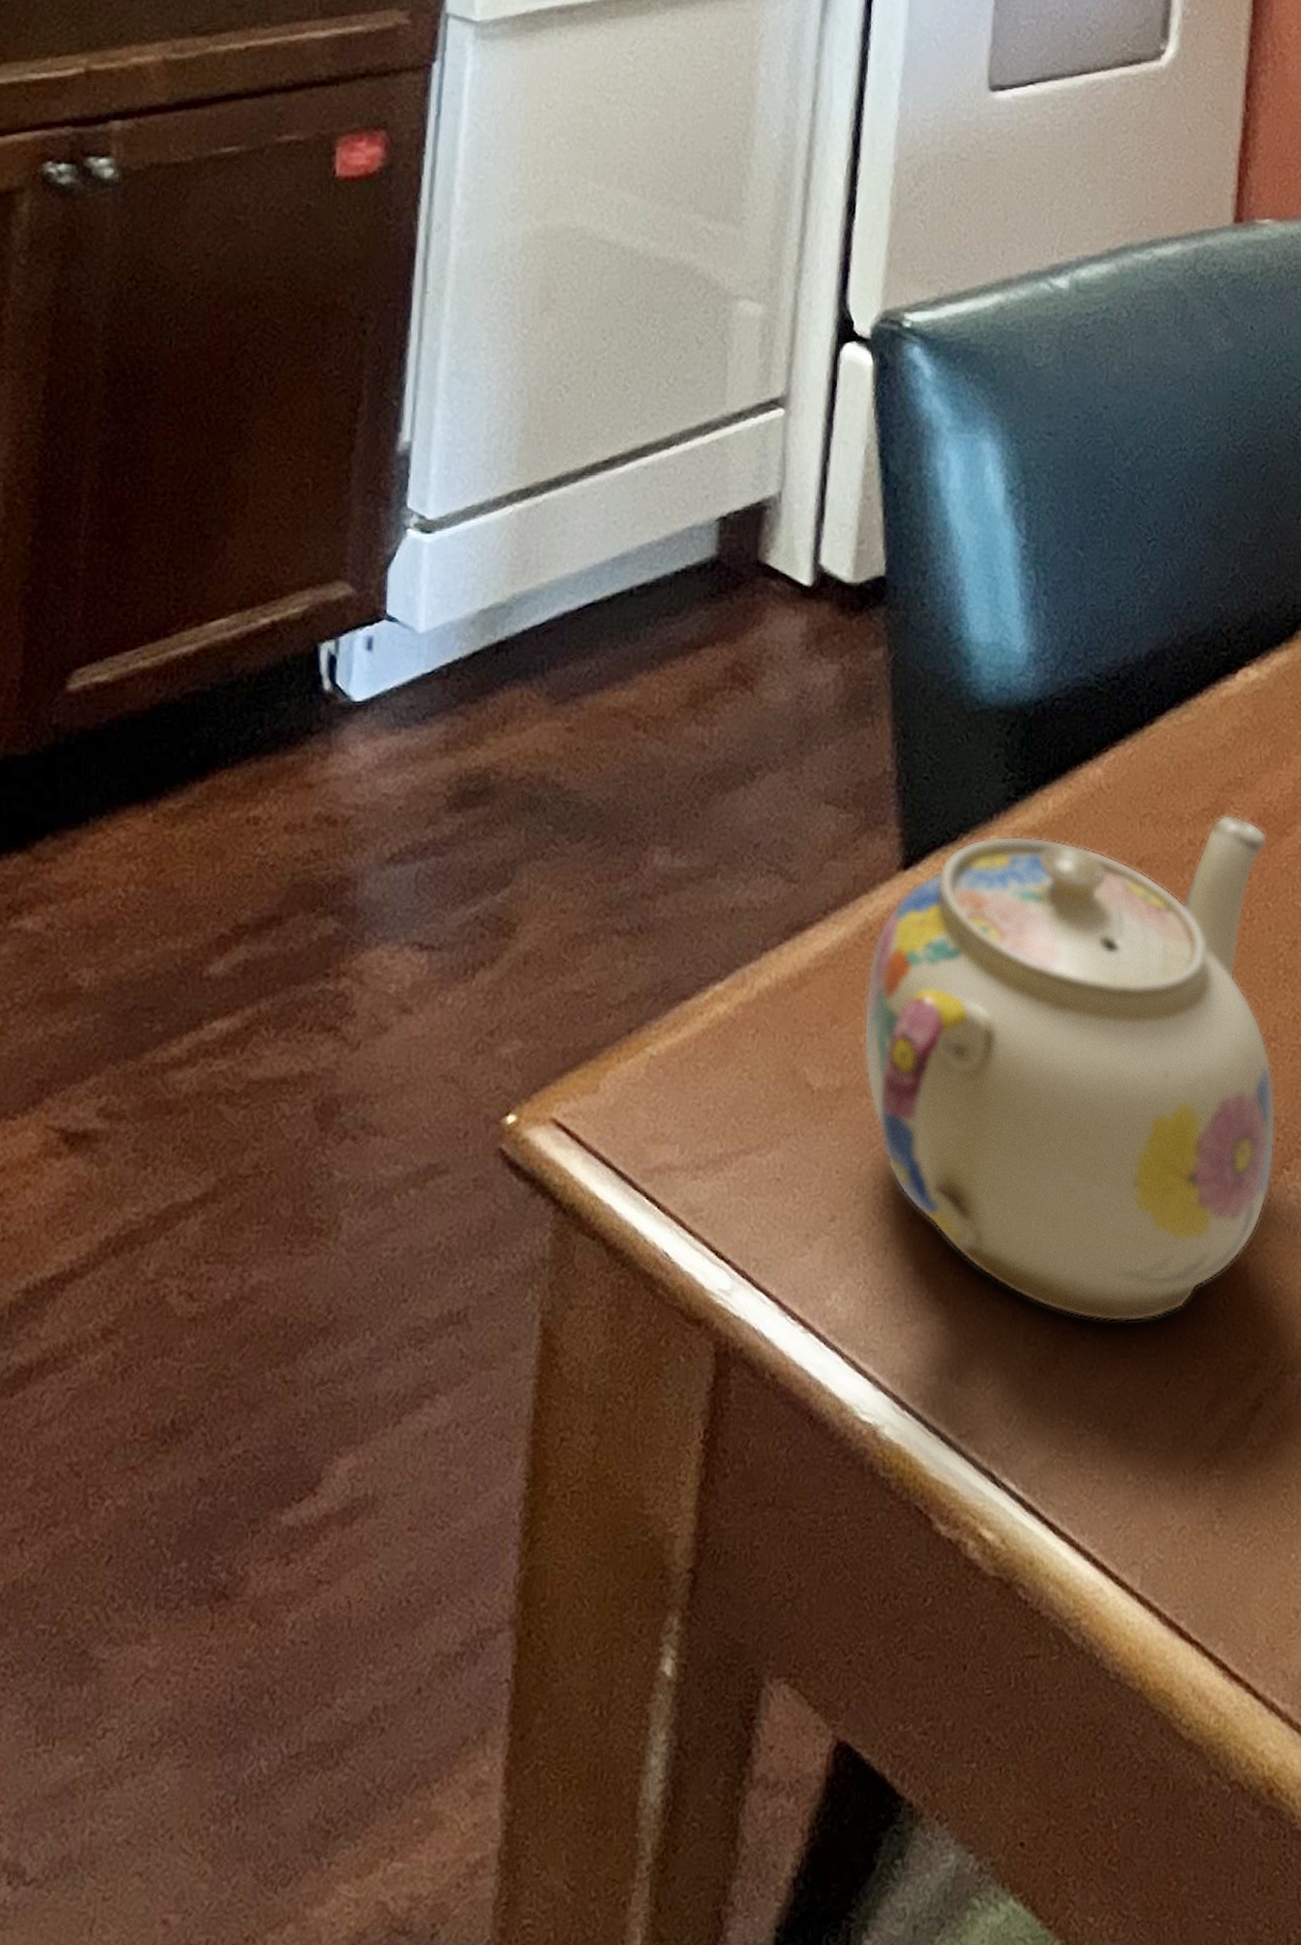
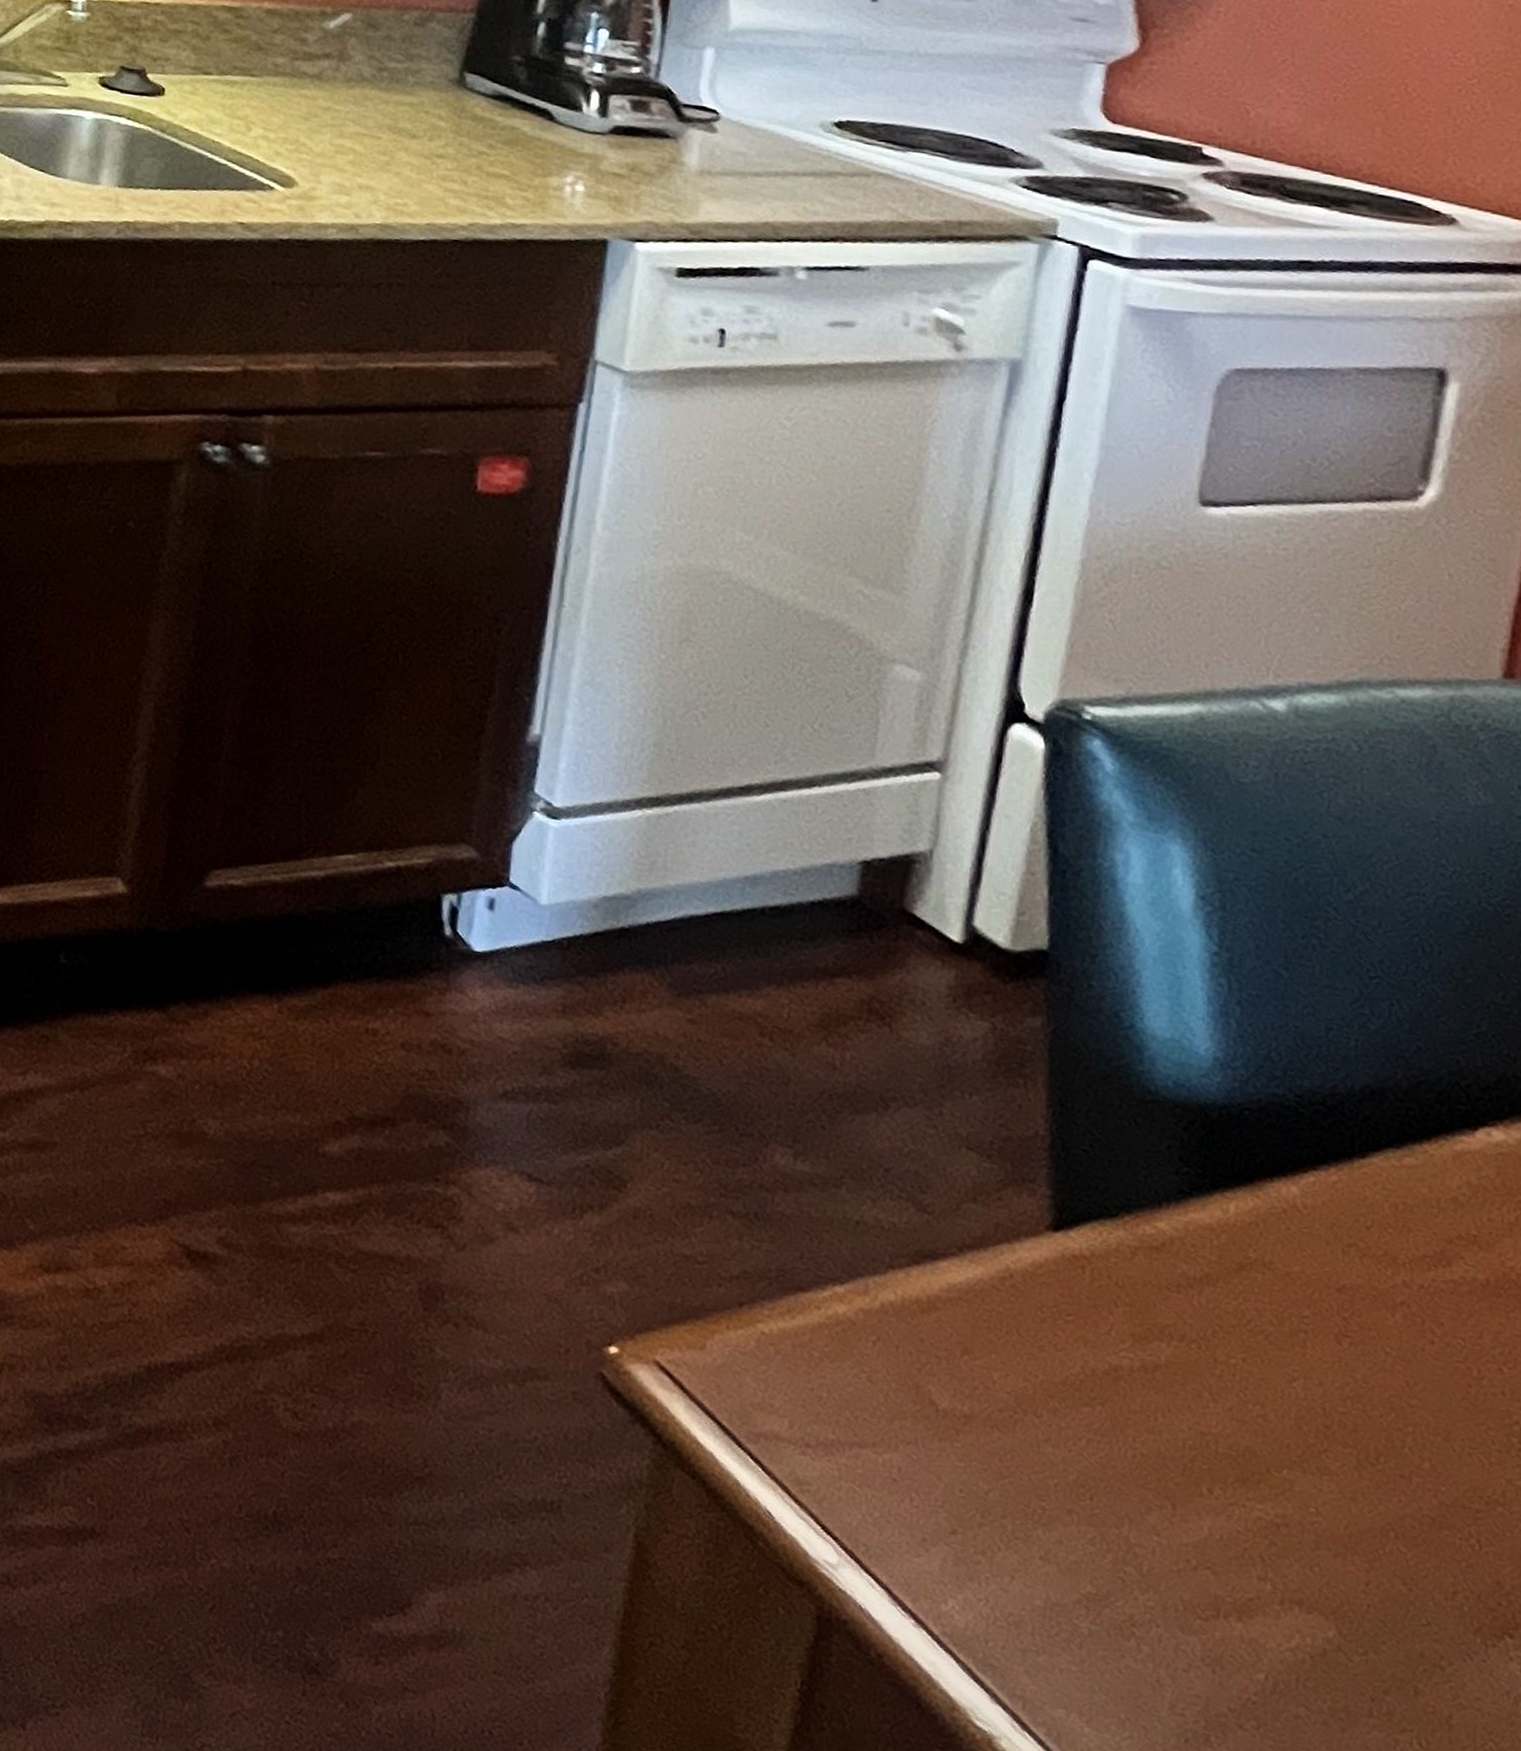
teapot: present [863,814,1276,1323] -> none [997,1221,1506,1735]

